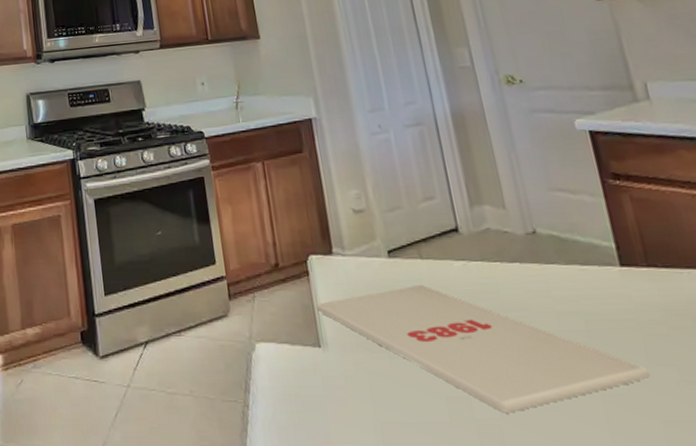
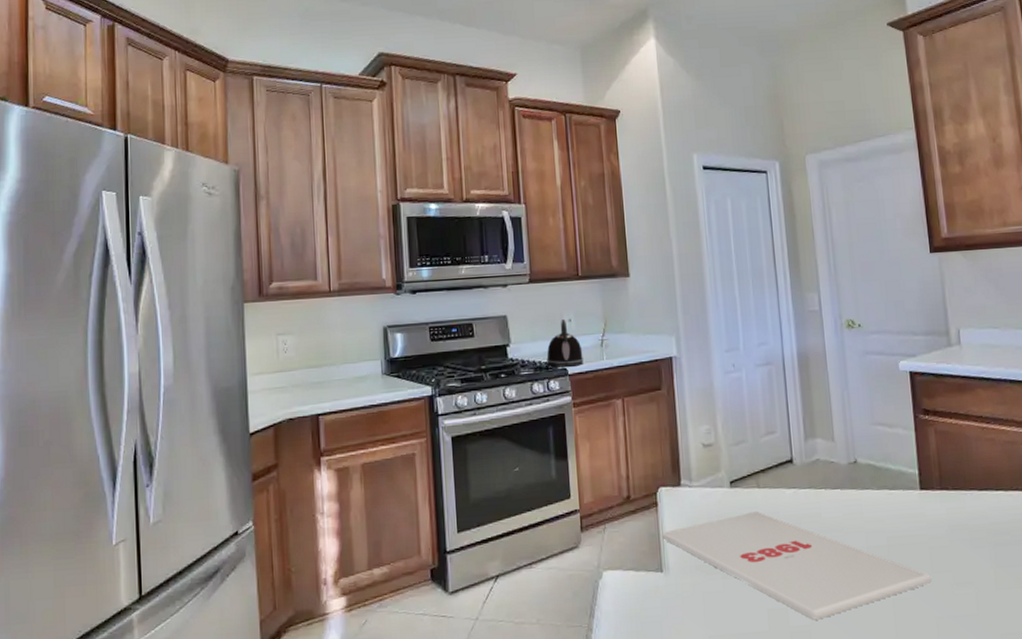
kettle: none [182,83,220,131] -> present [546,319,584,368]

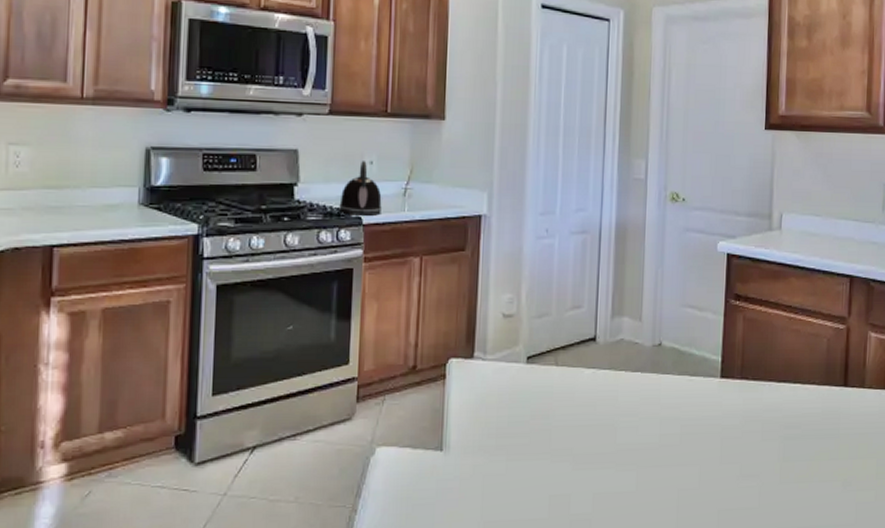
magazine: present [661,511,932,620] -> none [445,391,720,508]

